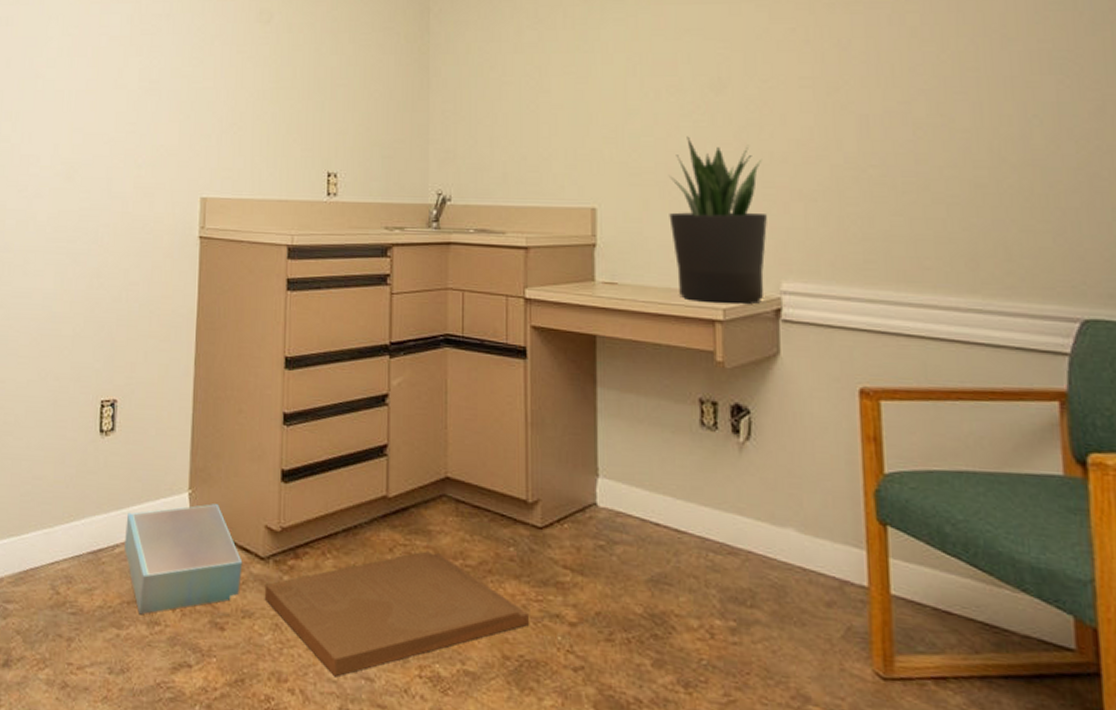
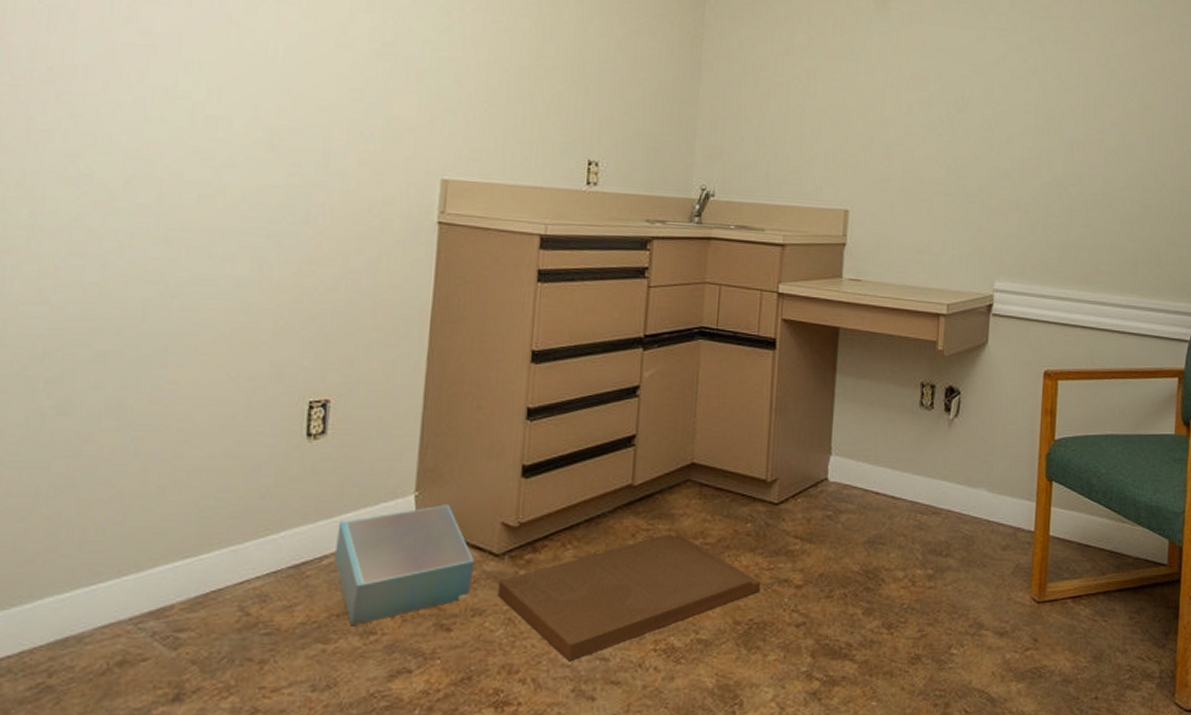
planter: present [669,136,767,305] -> none [910,148,990,301]

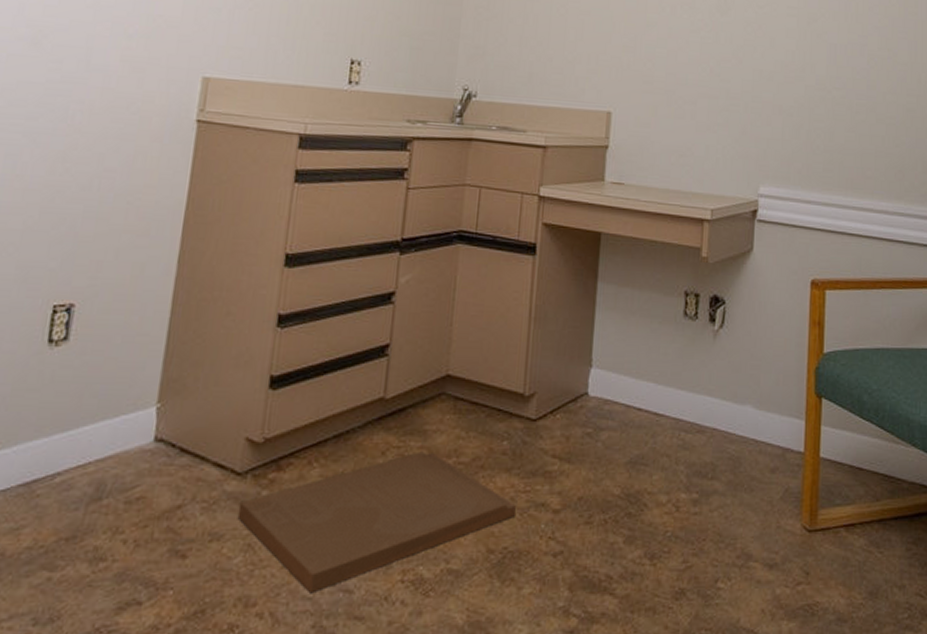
storage bin: present [335,505,475,627] -> none [67,418,216,552]

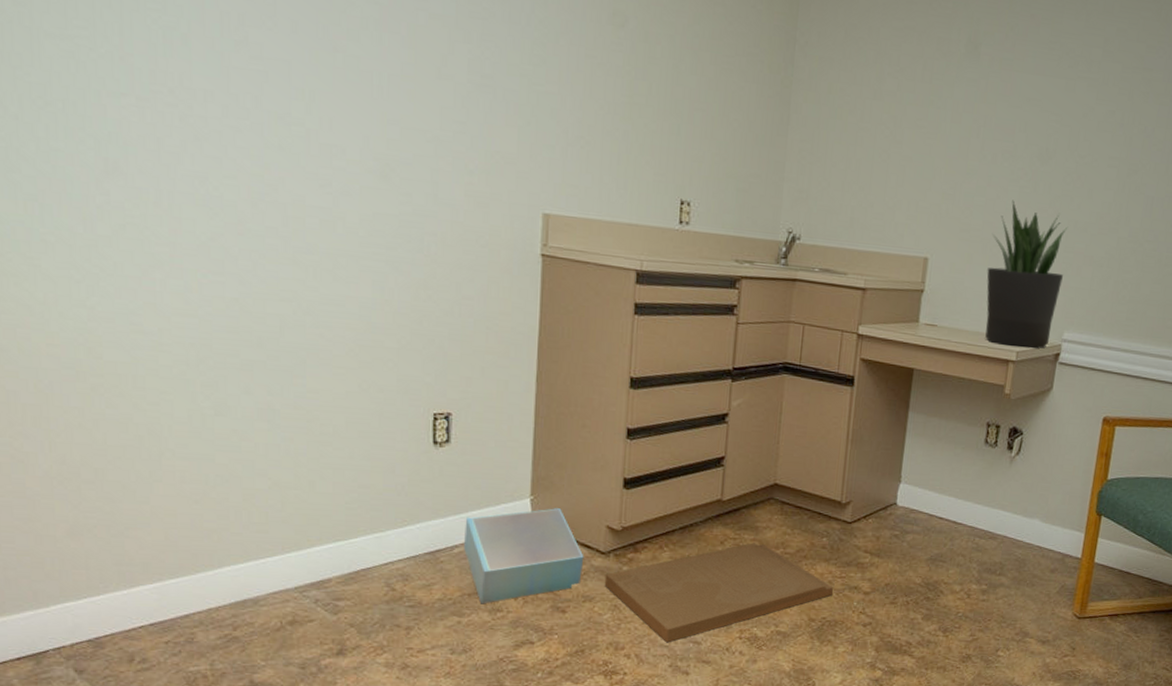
storage bin: none [67,418,216,552] -> present [464,508,584,604]
planter: none [673,51,754,206] -> present [985,200,1068,349]

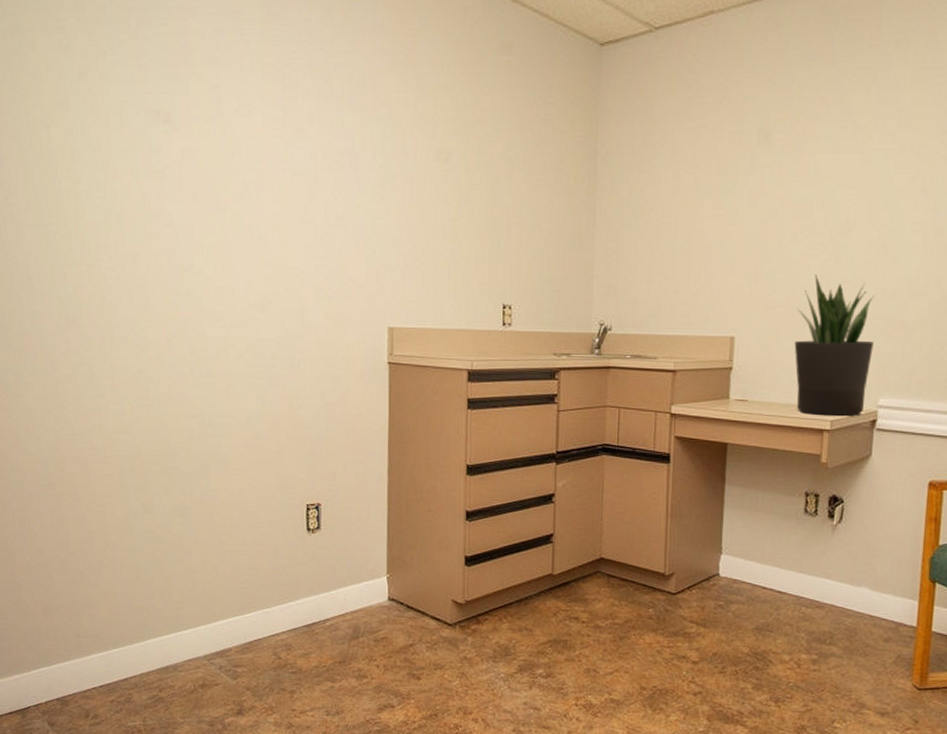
storage bin: present [464,508,584,604] -> none [334,584,434,671]
floor mat: present [604,543,833,643] -> none [452,614,662,709]

